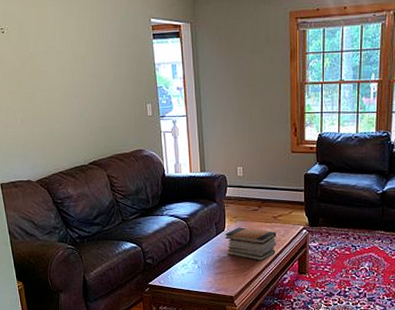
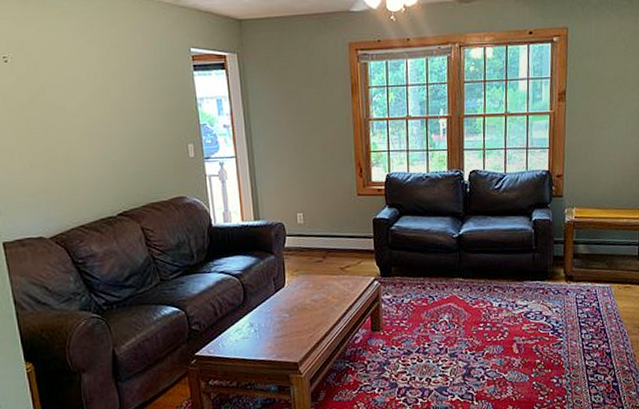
book stack: present [224,227,277,261] -> none [285,281,345,319]

